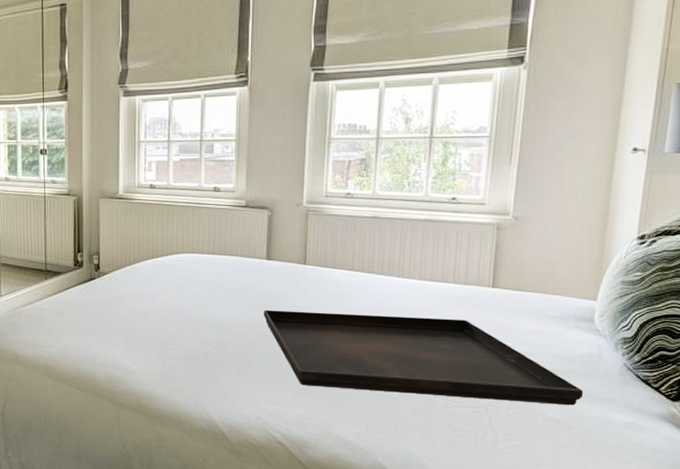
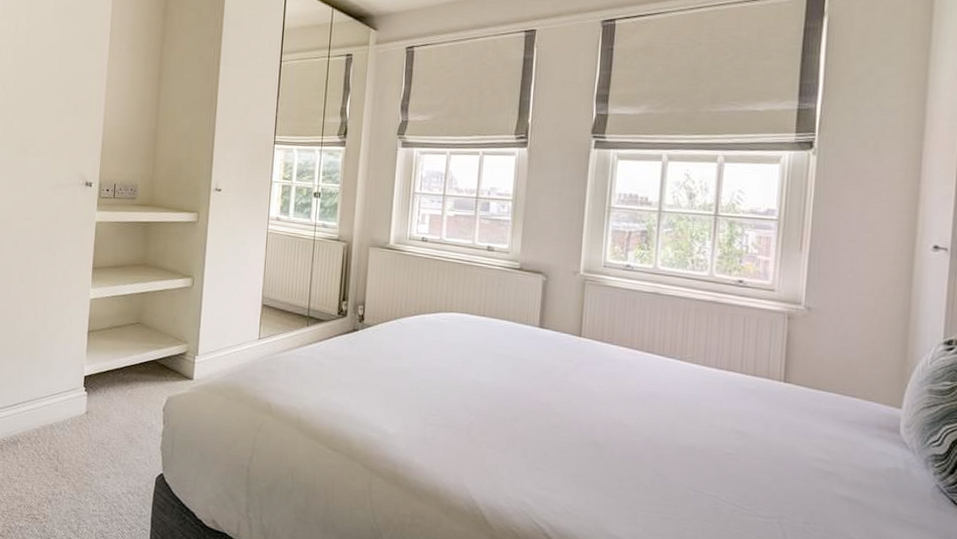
serving tray: present [263,310,584,405] -> none [533,382,891,528]

